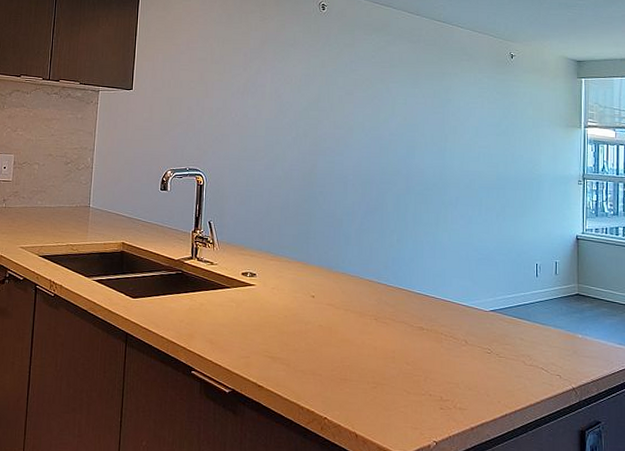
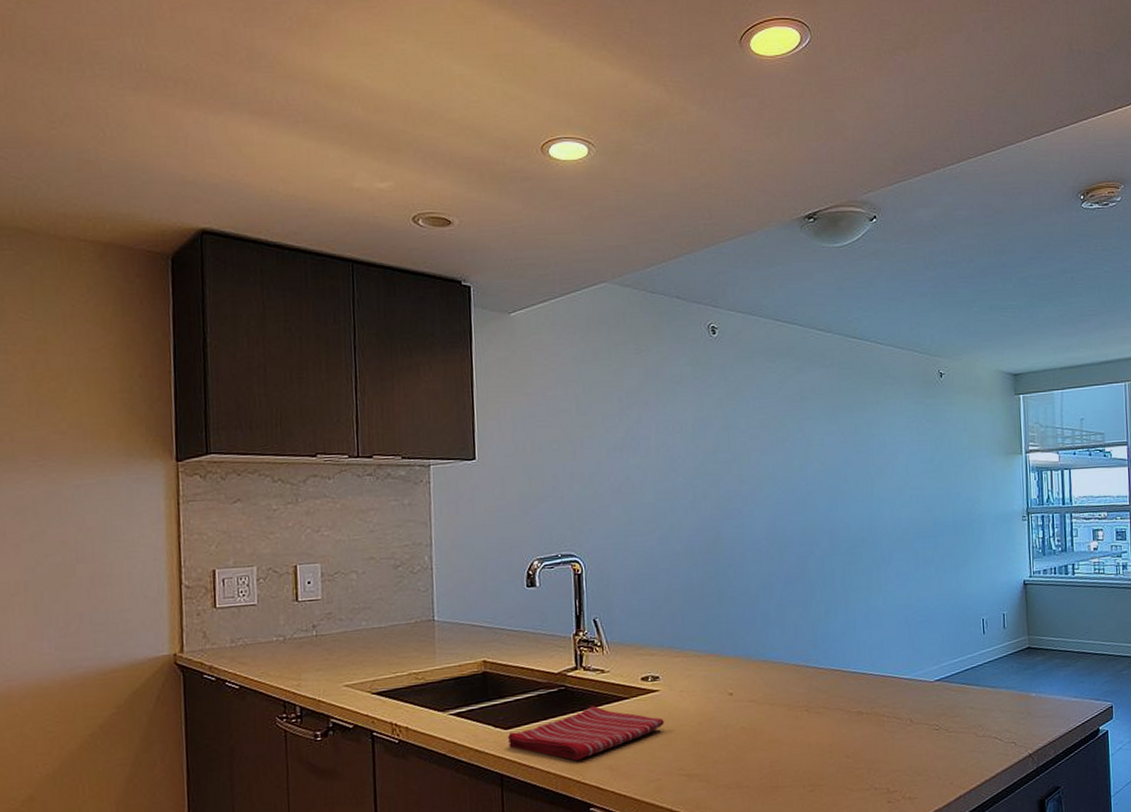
dish towel: none [134,290,257,331] -> present [507,706,664,761]

